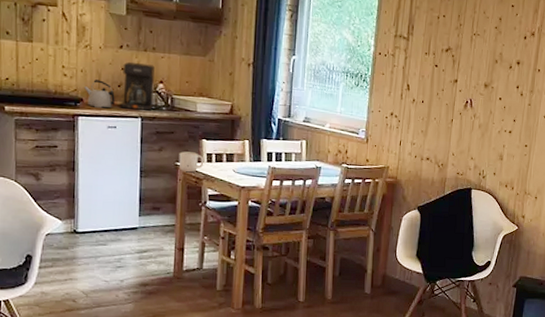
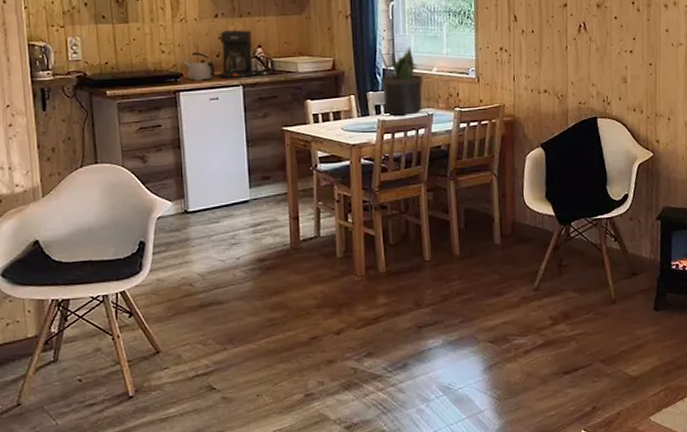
mug: present [178,151,204,173] -> none [284,114,311,137]
planter: none [275,99,315,166] -> present [378,46,423,116]

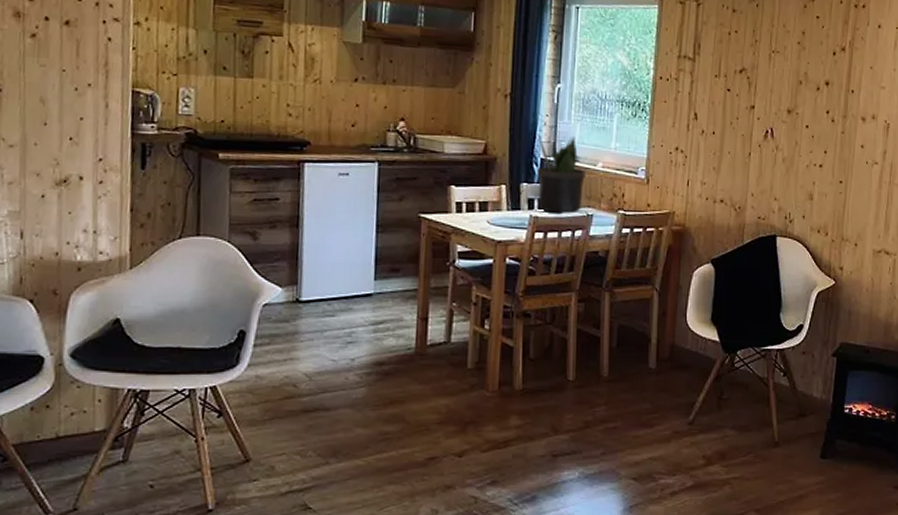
kettle: present [183,52,215,81] -> none [312,119,348,152]
coffee maker: present [219,29,255,79] -> none [352,96,395,155]

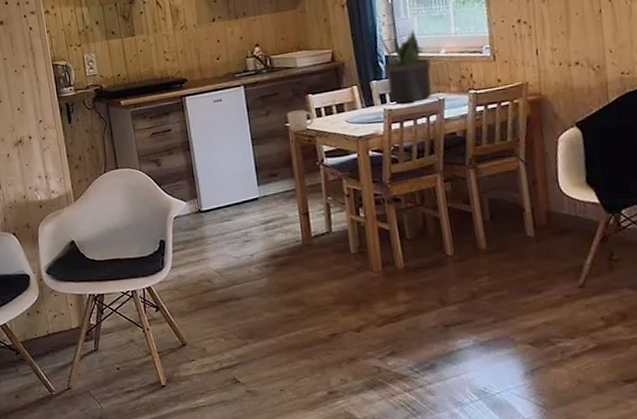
mug: none [422,200,453,226] -> present [287,109,314,133]

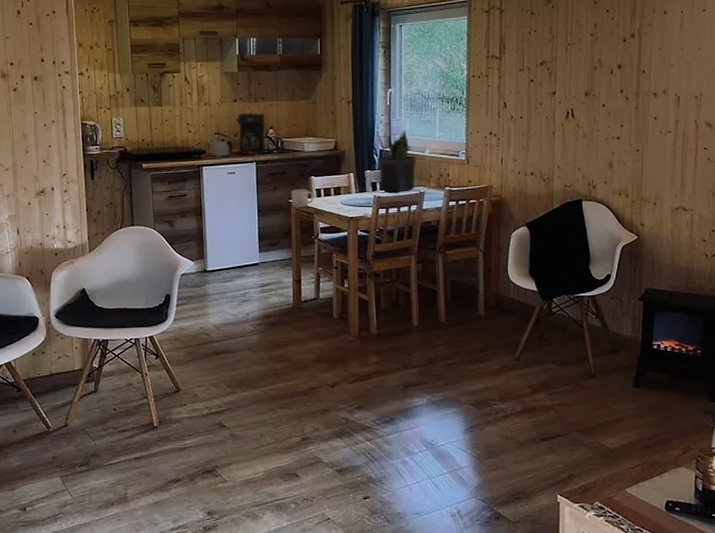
kettle: none [186,57,217,85] -> present [206,132,232,157]
coffee maker: none [218,30,254,80] -> present [236,112,266,156]

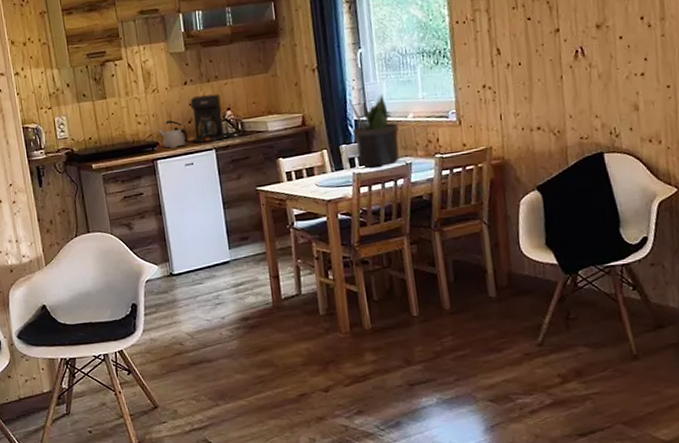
mug: present [291,189,314,209] -> none [258,173,285,196]

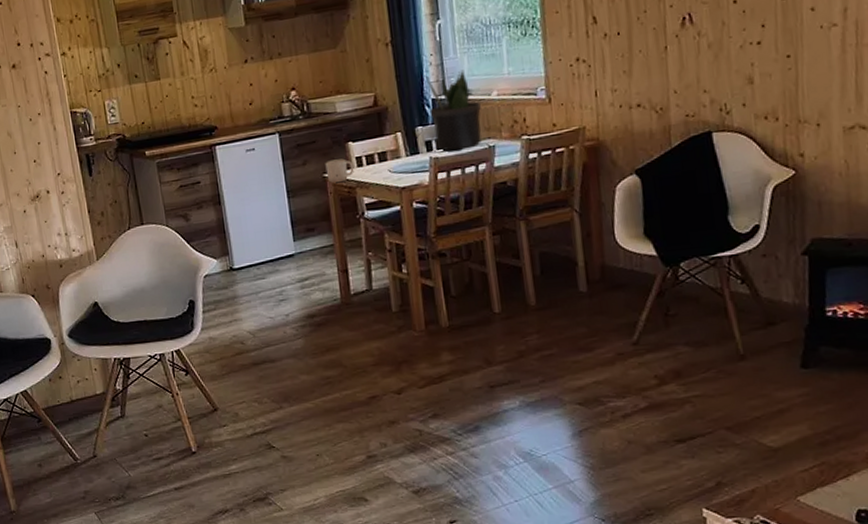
kettle: present [158,120,188,148] -> none [216,102,249,133]
coffee maker: present [190,94,226,144] -> none [251,72,290,128]
mug: none [258,173,285,196] -> present [325,158,354,184]

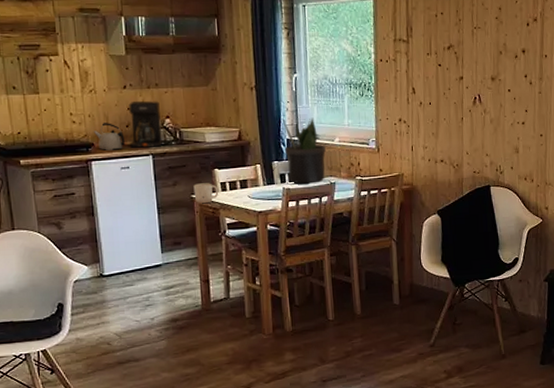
kettle: none [216,102,249,133] -> present [94,123,125,150]
coffee maker: none [251,72,290,128] -> present [129,100,163,148]

